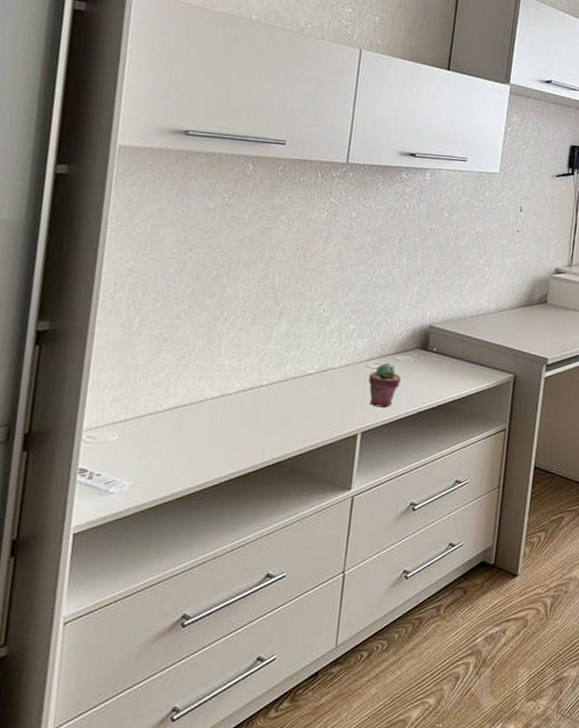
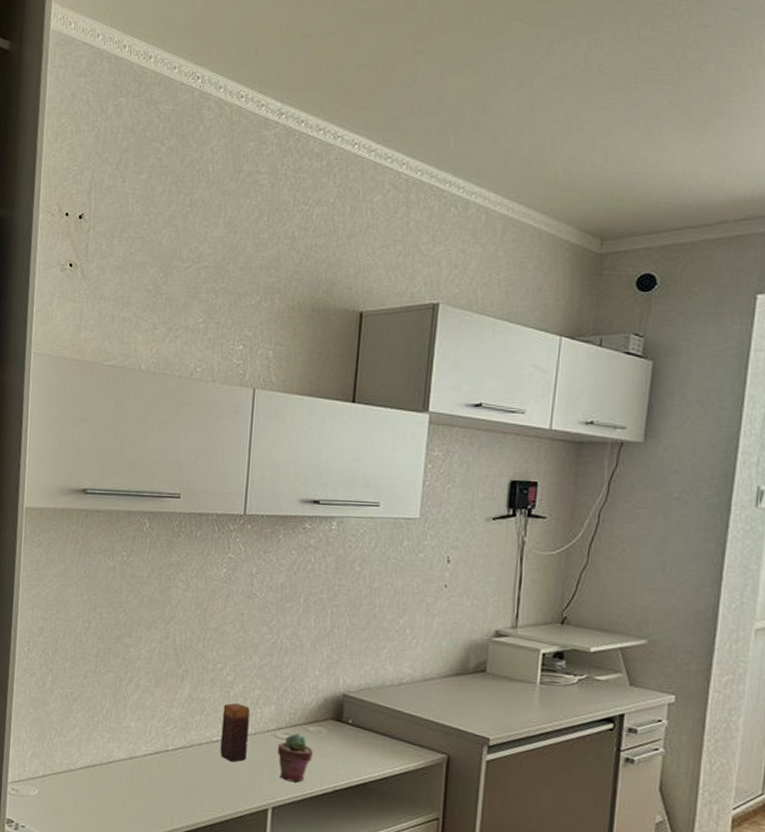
candle: none [314,337,344,393] -> present [220,703,250,762]

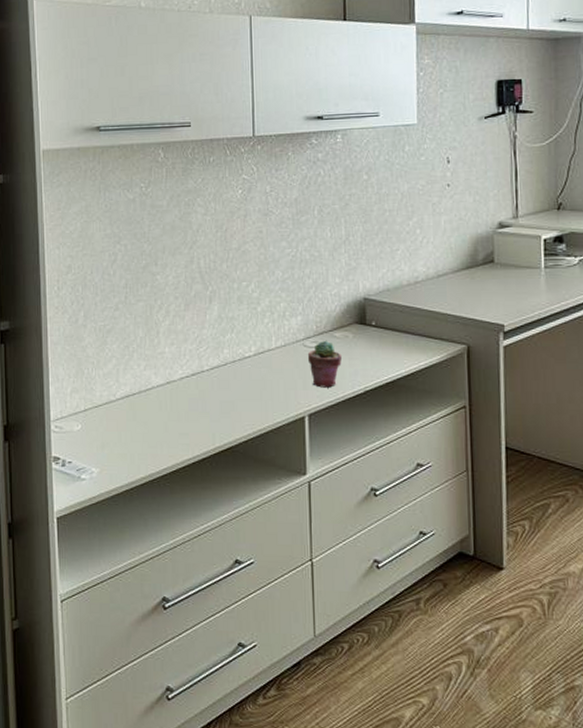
candle: present [220,703,250,762] -> none [252,318,280,375]

